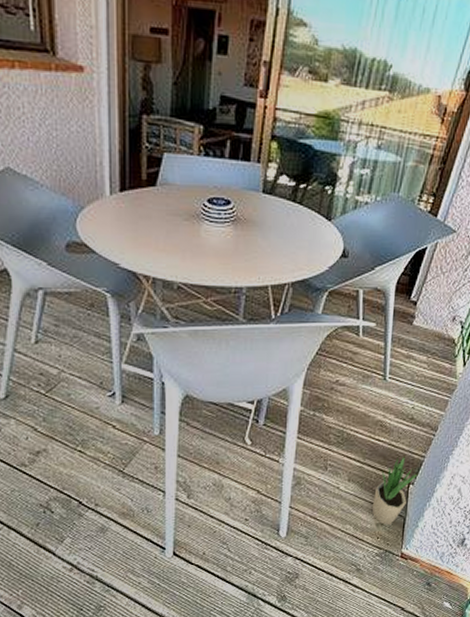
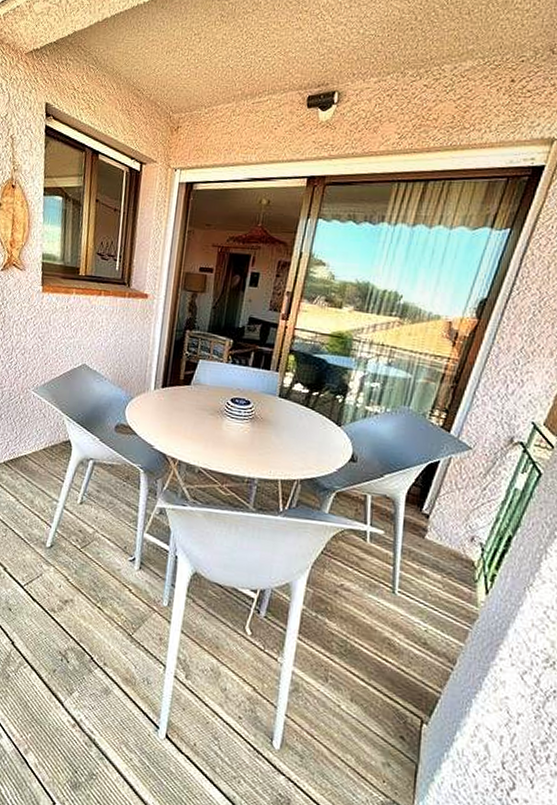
potted plant: present [371,455,418,526] -> none [377,685,433,770]

